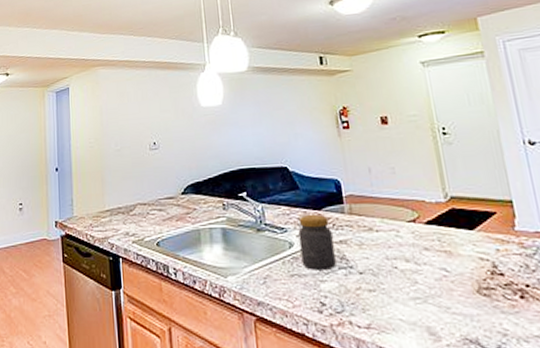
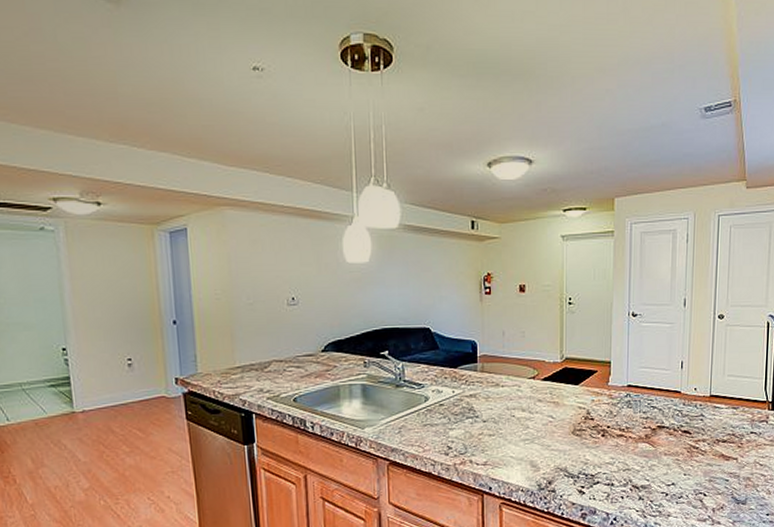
jar: present [298,215,336,270] -> none [434,372,464,420]

